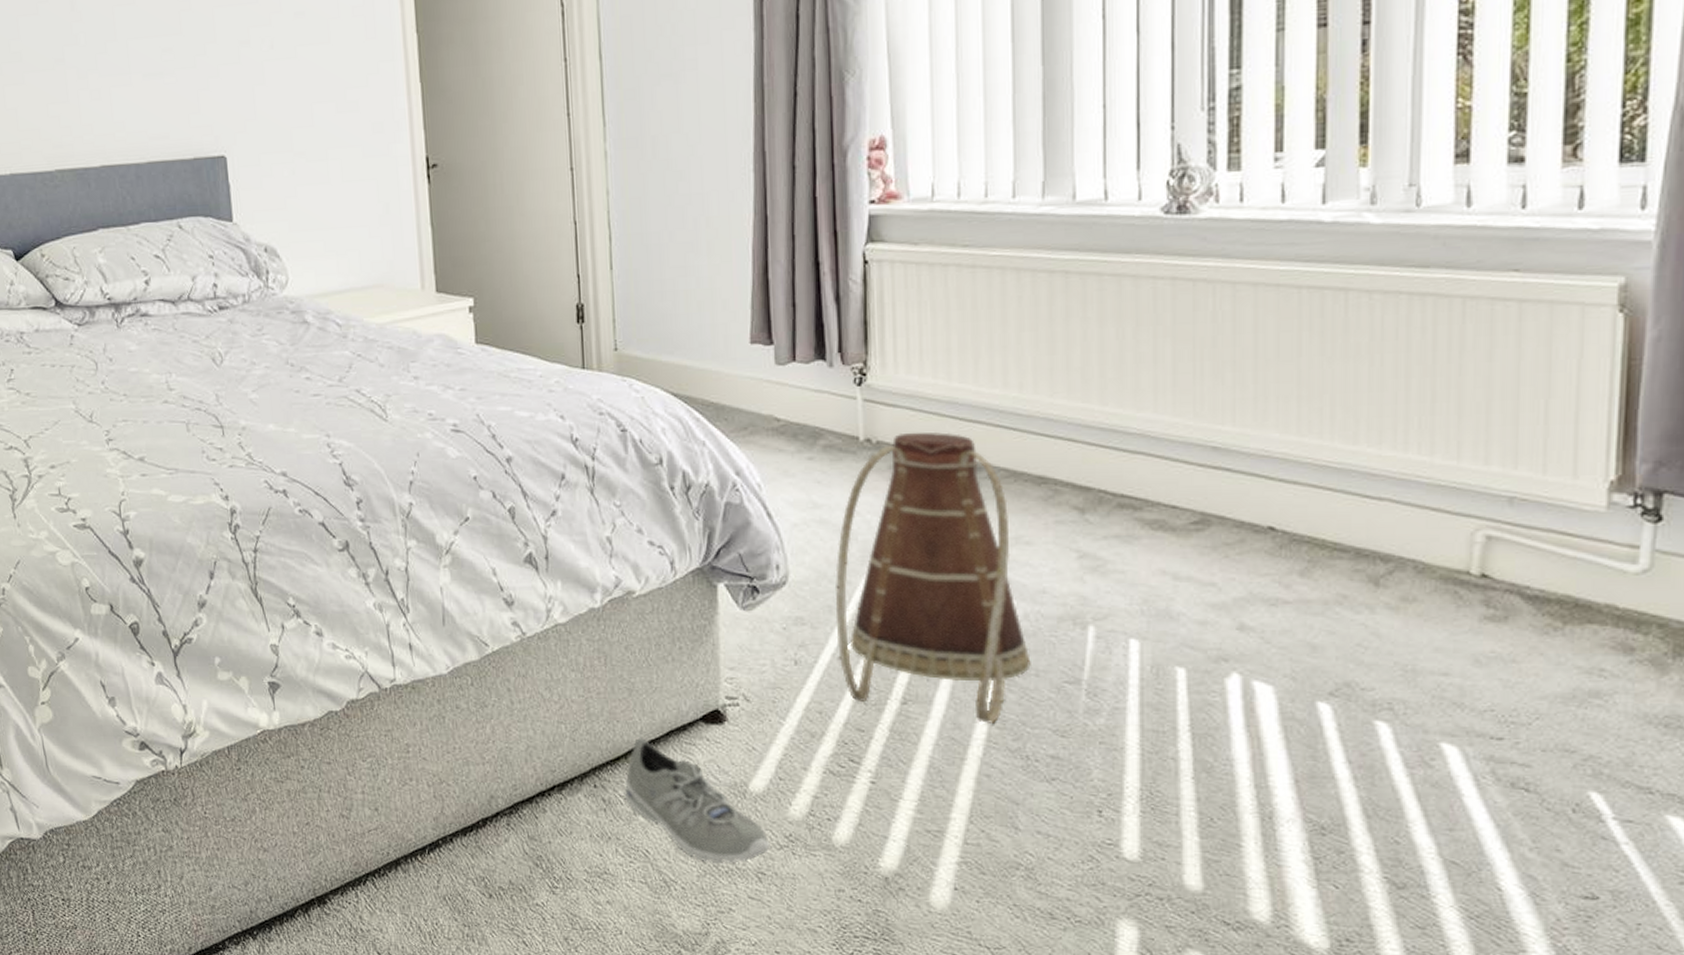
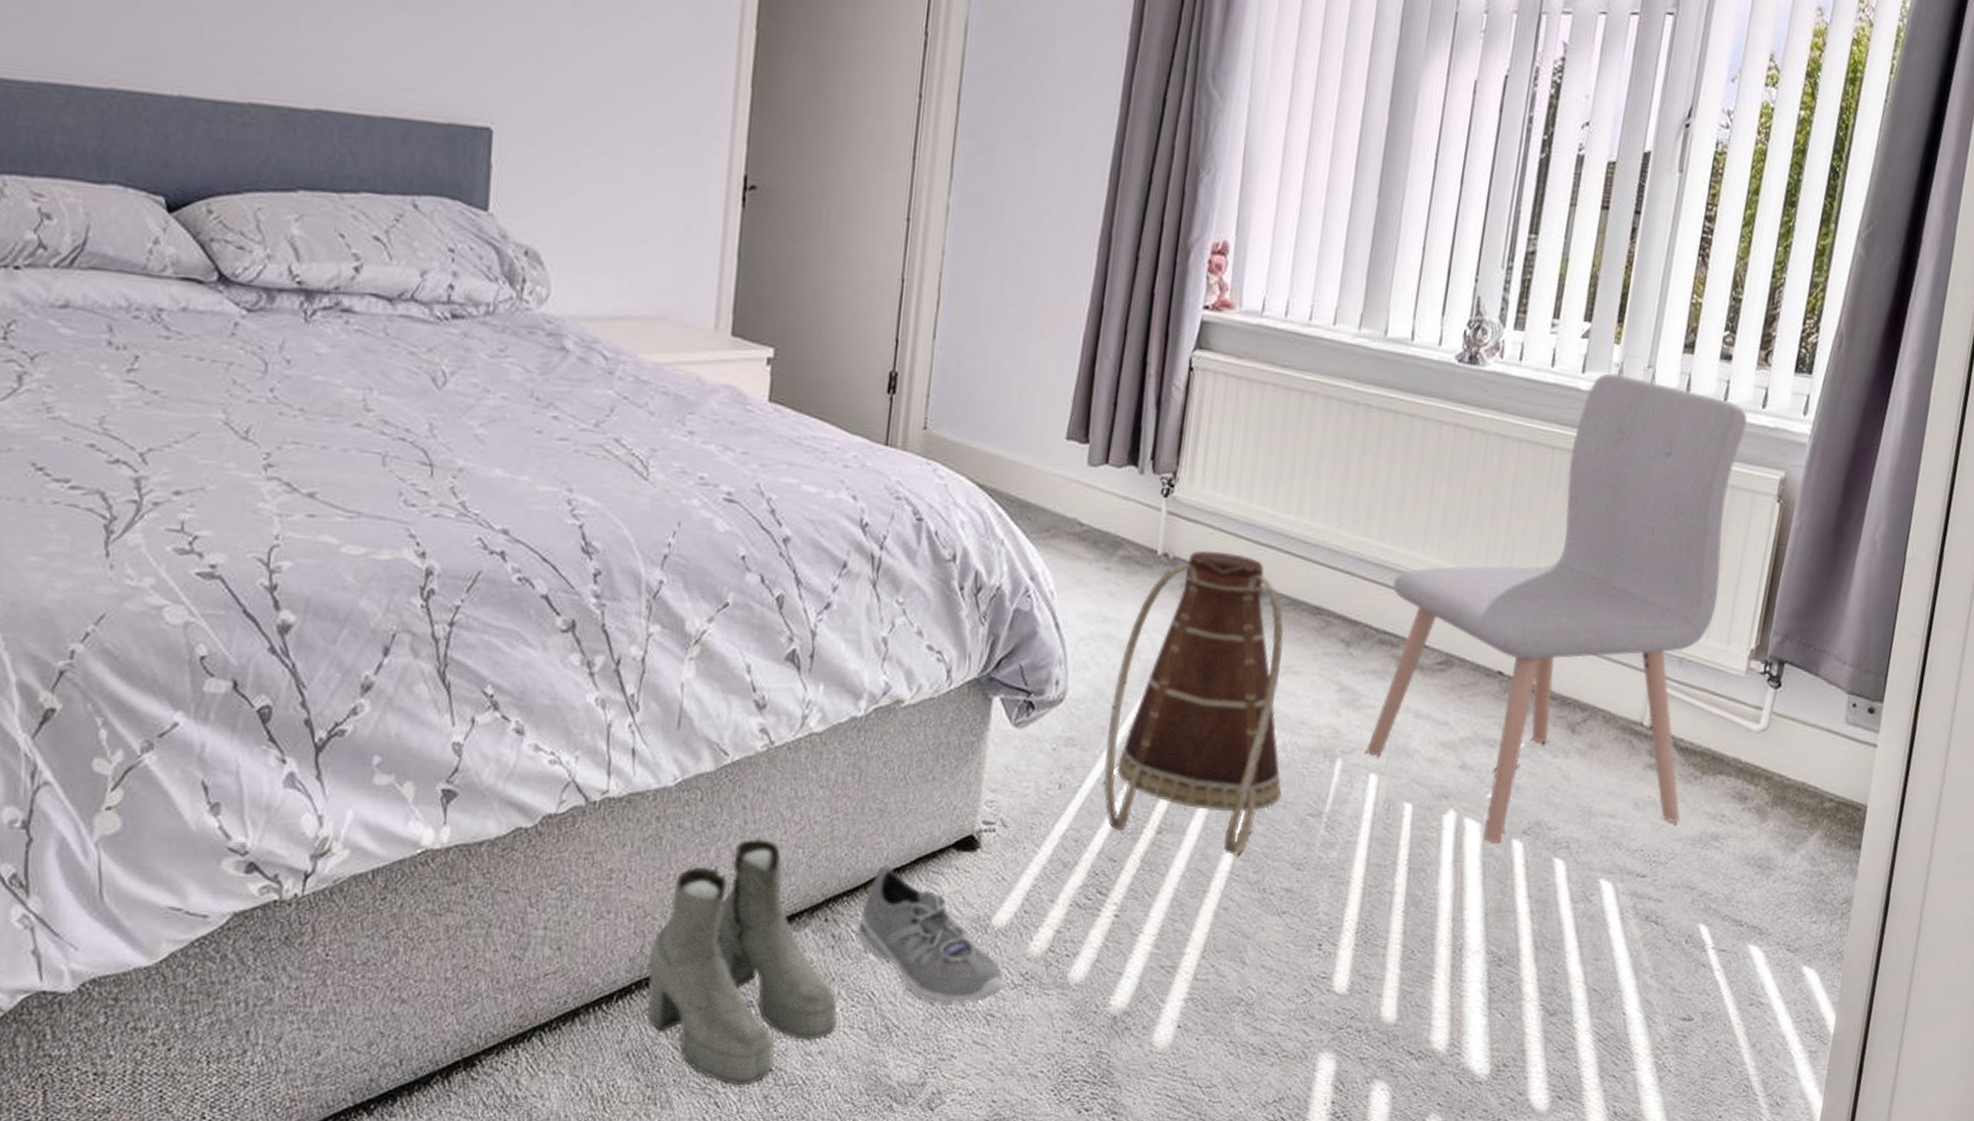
boots: none [449,716,620,929] -> present [648,838,838,1086]
chair: none [1121,198,1560,706] -> present [1366,373,1748,843]

